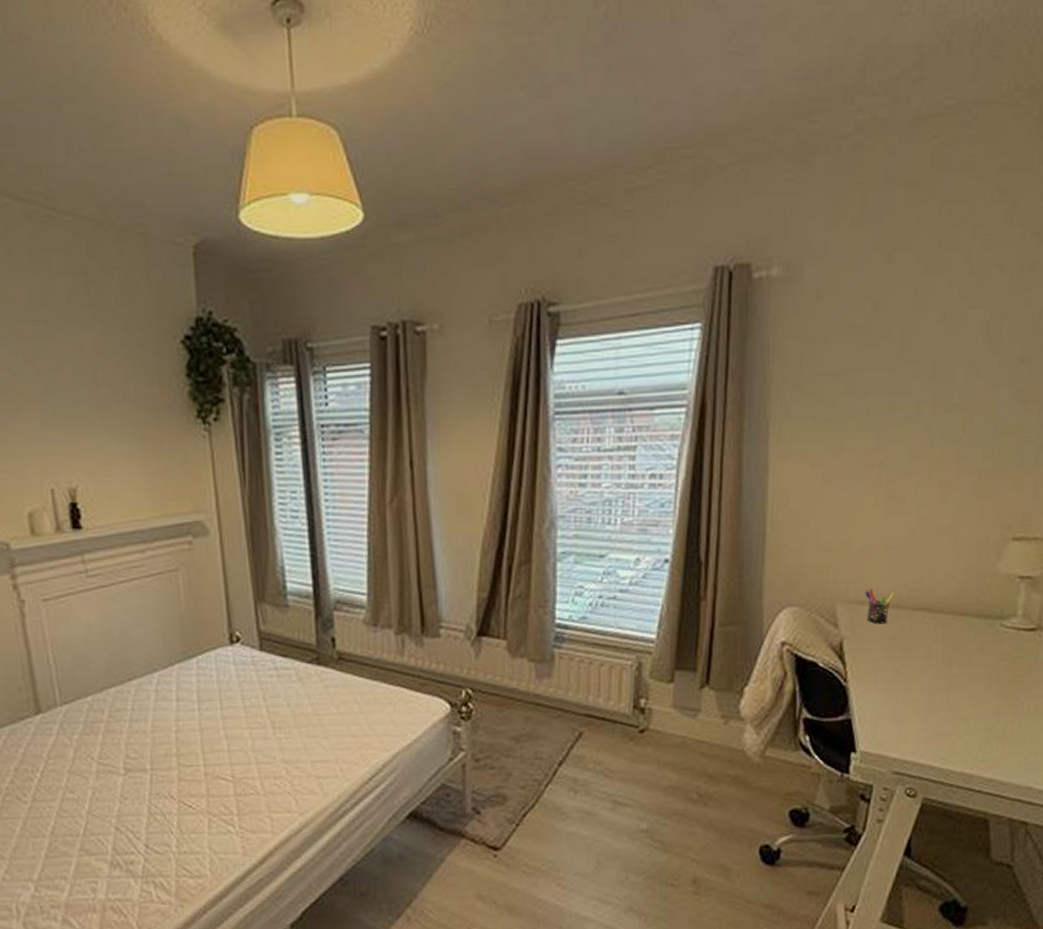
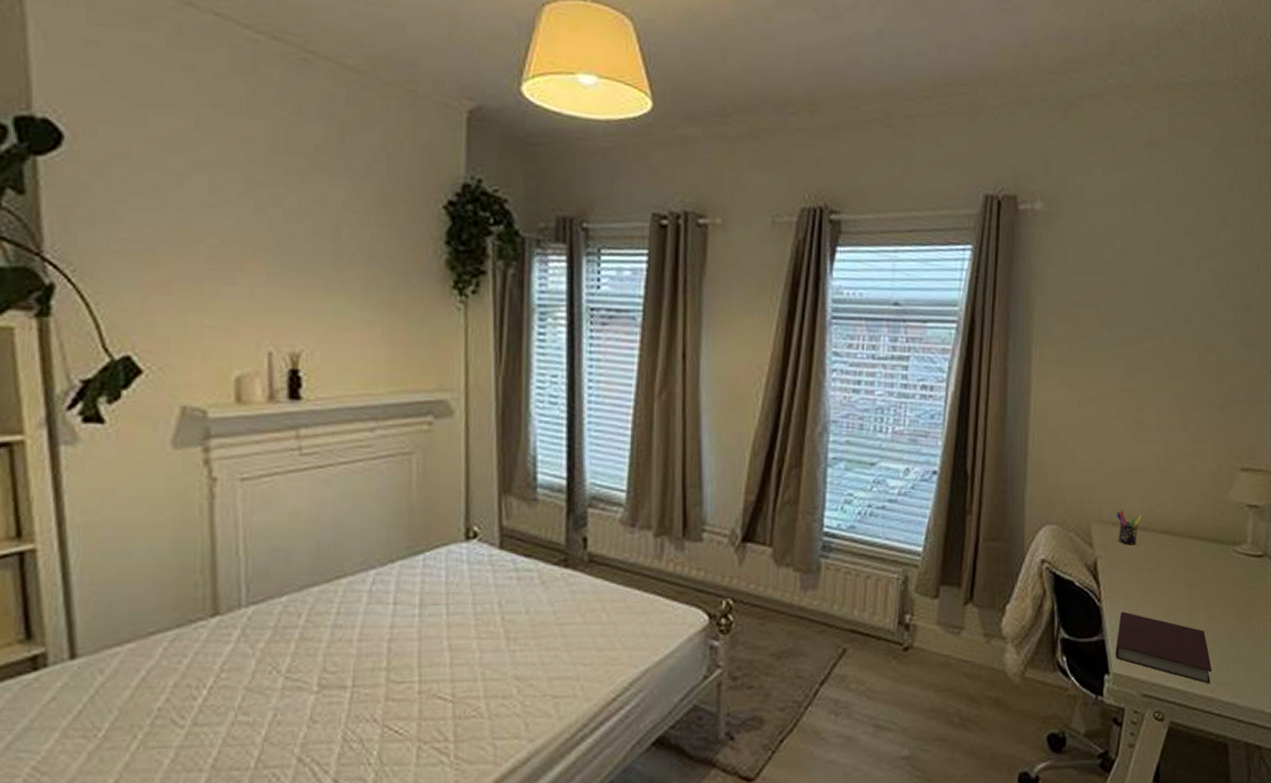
notebook: none [863,690,972,761] -> present [1115,611,1212,684]

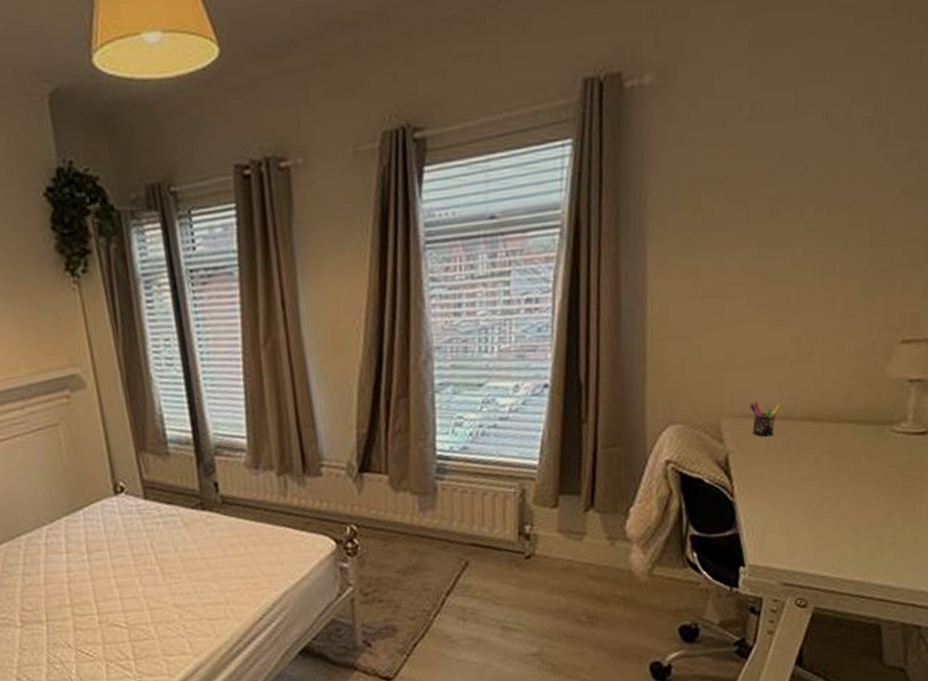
notebook: present [1115,611,1212,684] -> none [751,504,863,569]

